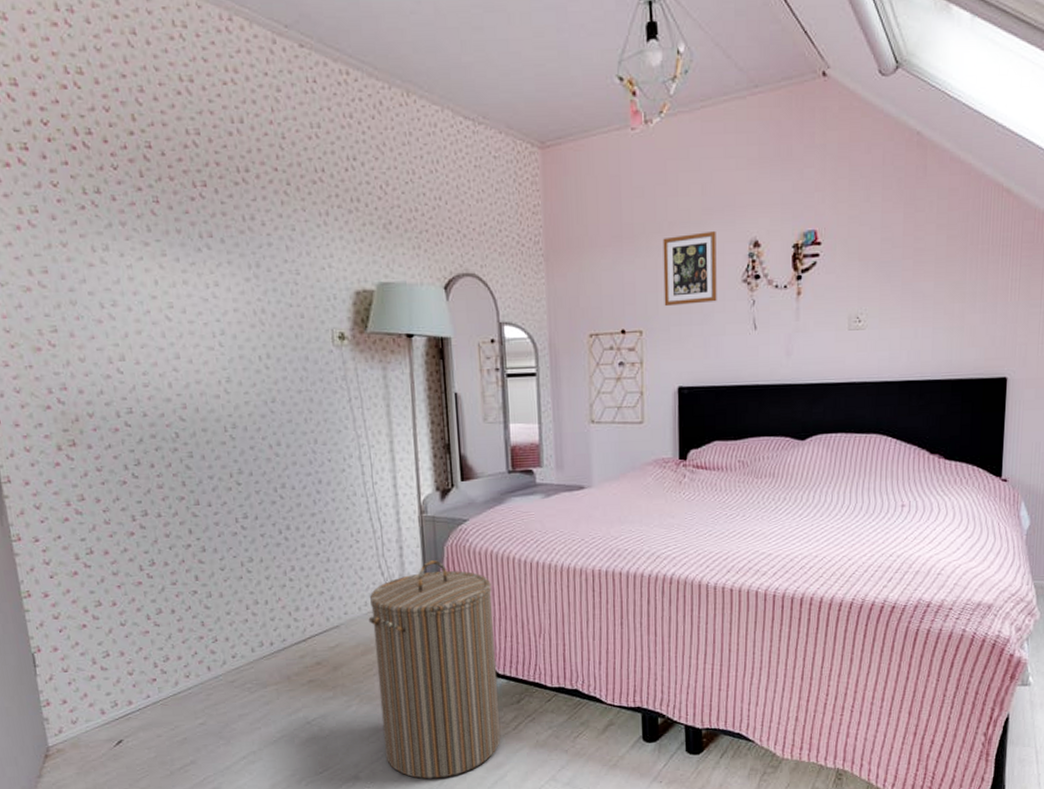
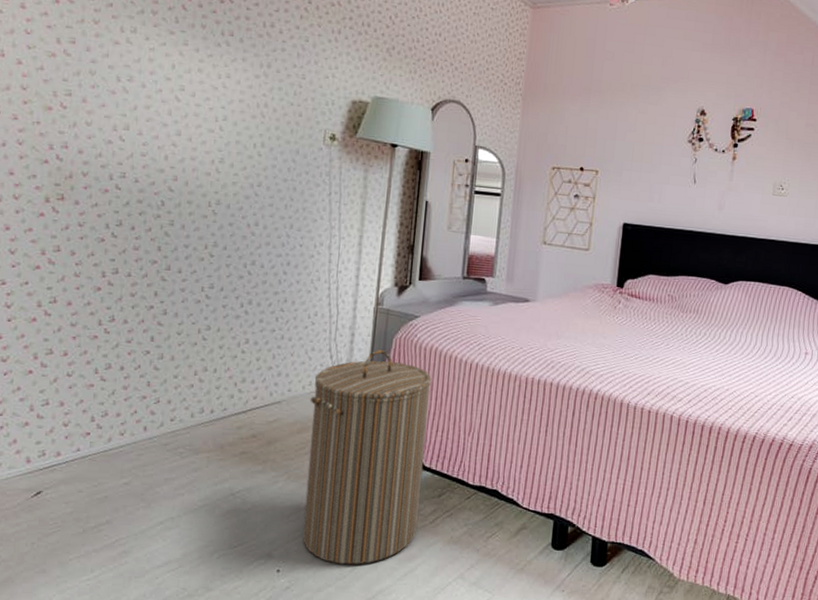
picture frame: present [663,230,717,307] -> none [620,96,671,155]

